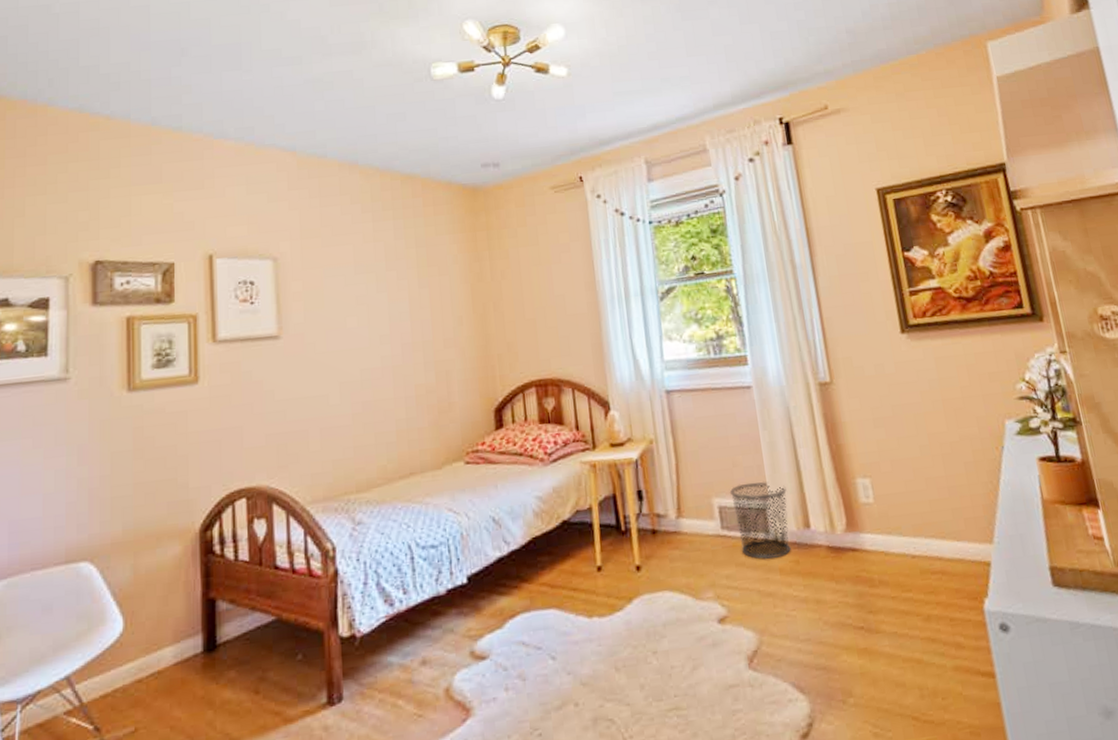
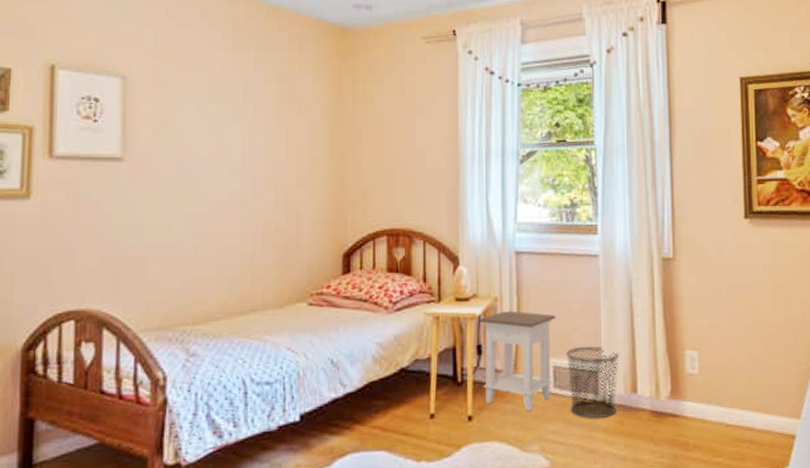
nightstand: none [635,452,720,556] -> present [477,311,556,411]

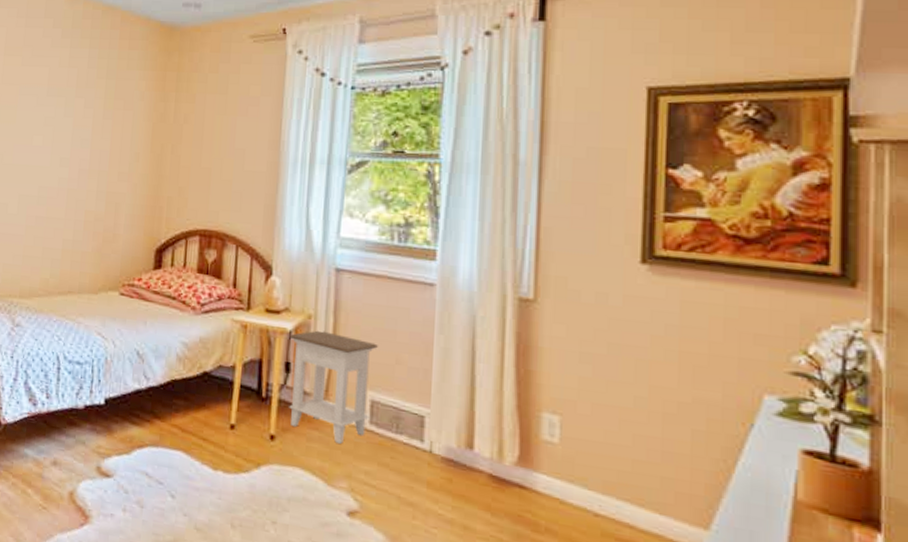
waste bin: present [565,345,619,418] -> none [386,383,453,470]

